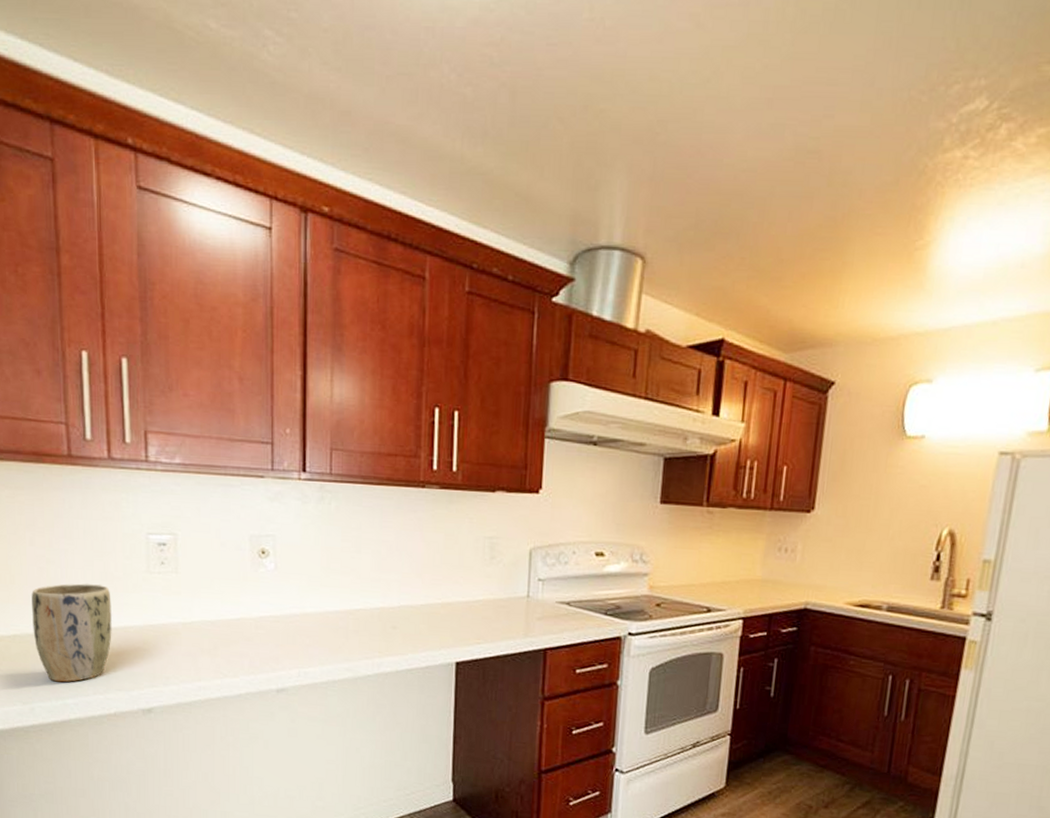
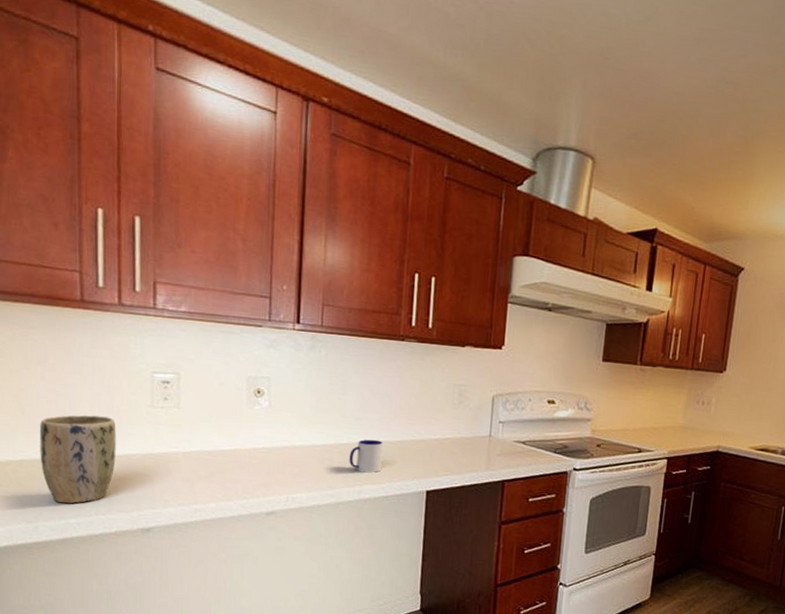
mug: none [366,603,404,643] -> present [349,439,383,473]

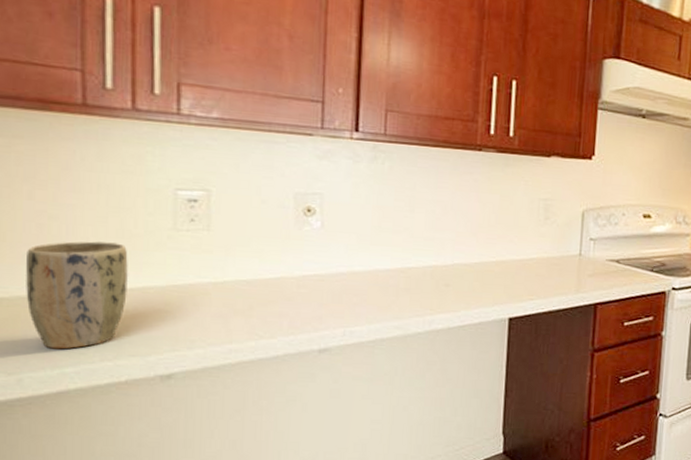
mug: present [349,439,383,473] -> none [418,262,458,300]

